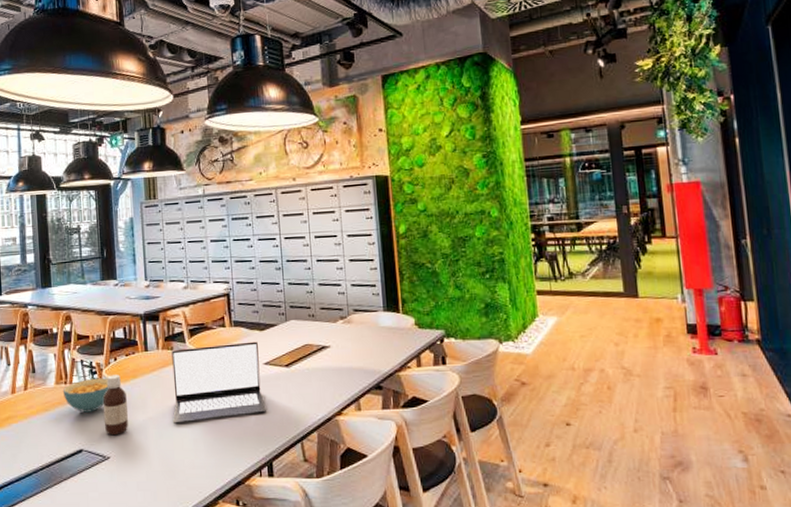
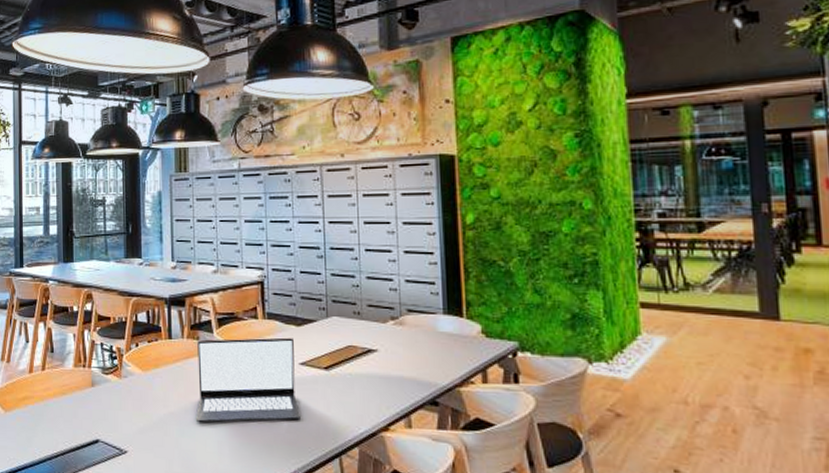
cereal bowl: present [63,378,109,413] -> none [82,363,129,401]
bottle: present [103,374,128,436] -> none [122,362,148,429]

